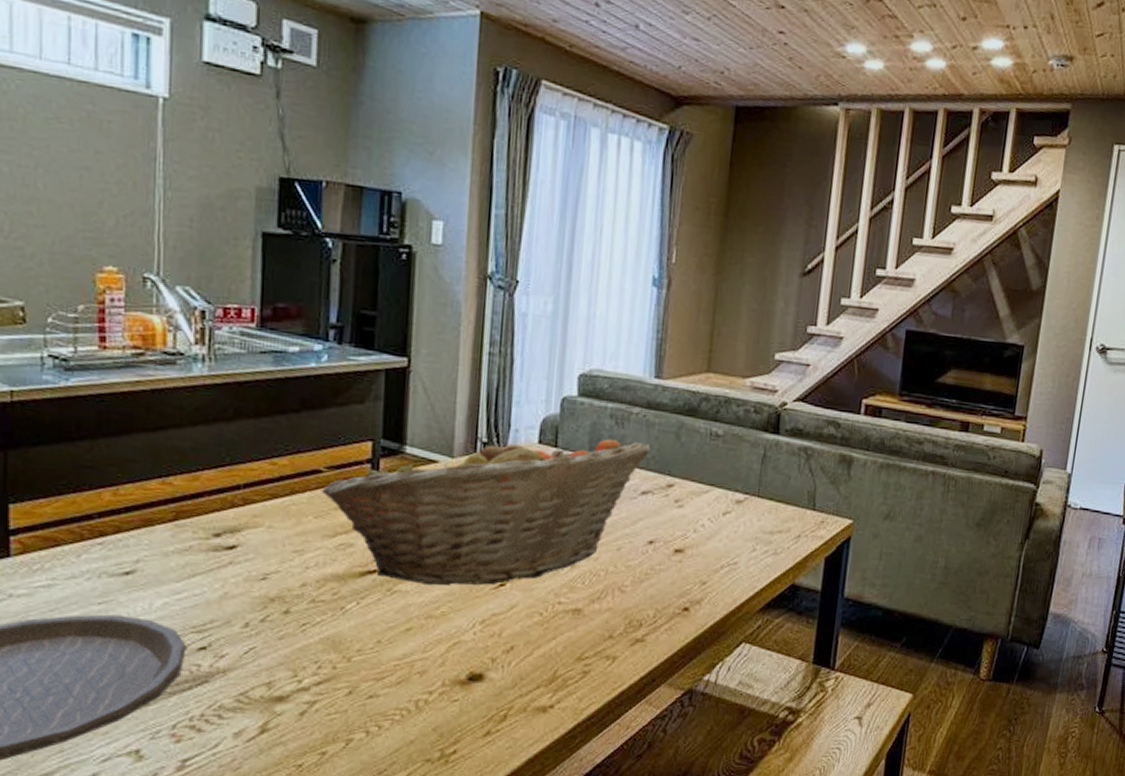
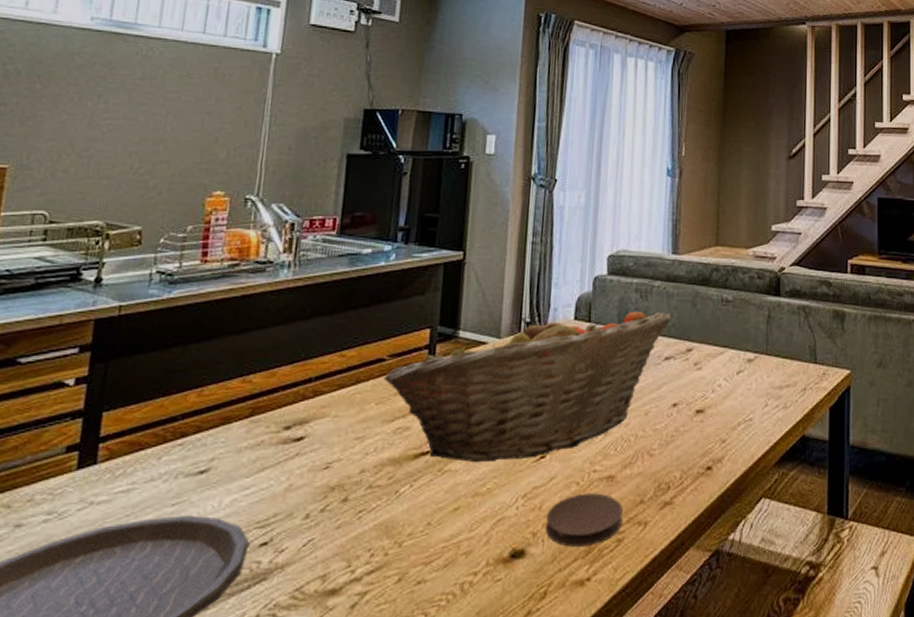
coaster: none [505,624,590,675] -> present [545,493,623,547]

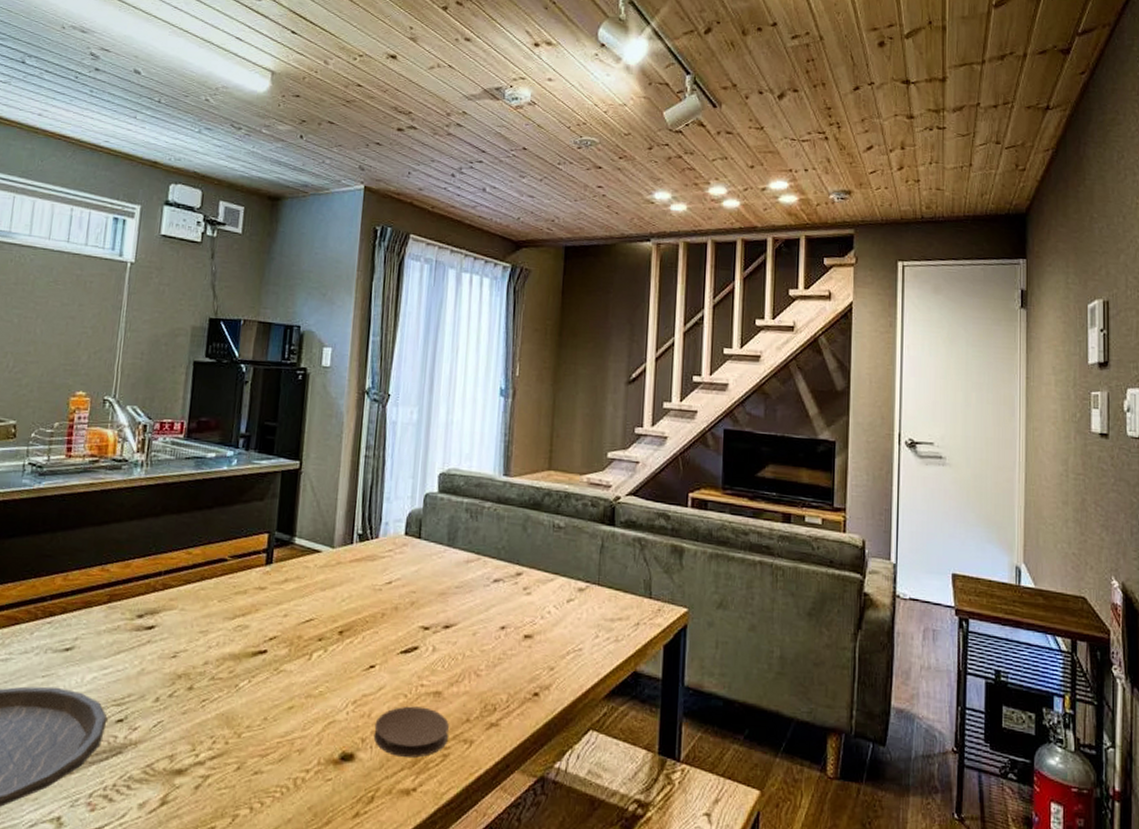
fruit basket: present [383,311,671,463] -> none [225,528,501,667]

